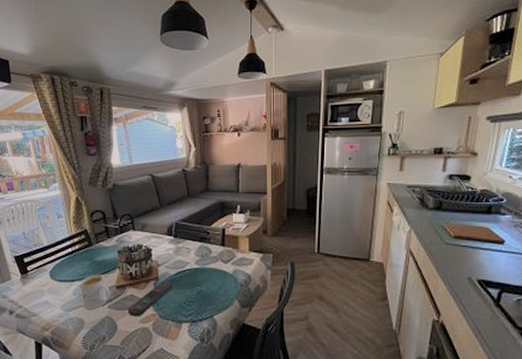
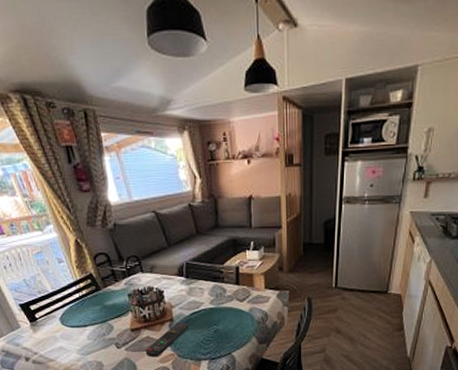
mug: present [80,274,110,310] -> none [92,318,126,353]

